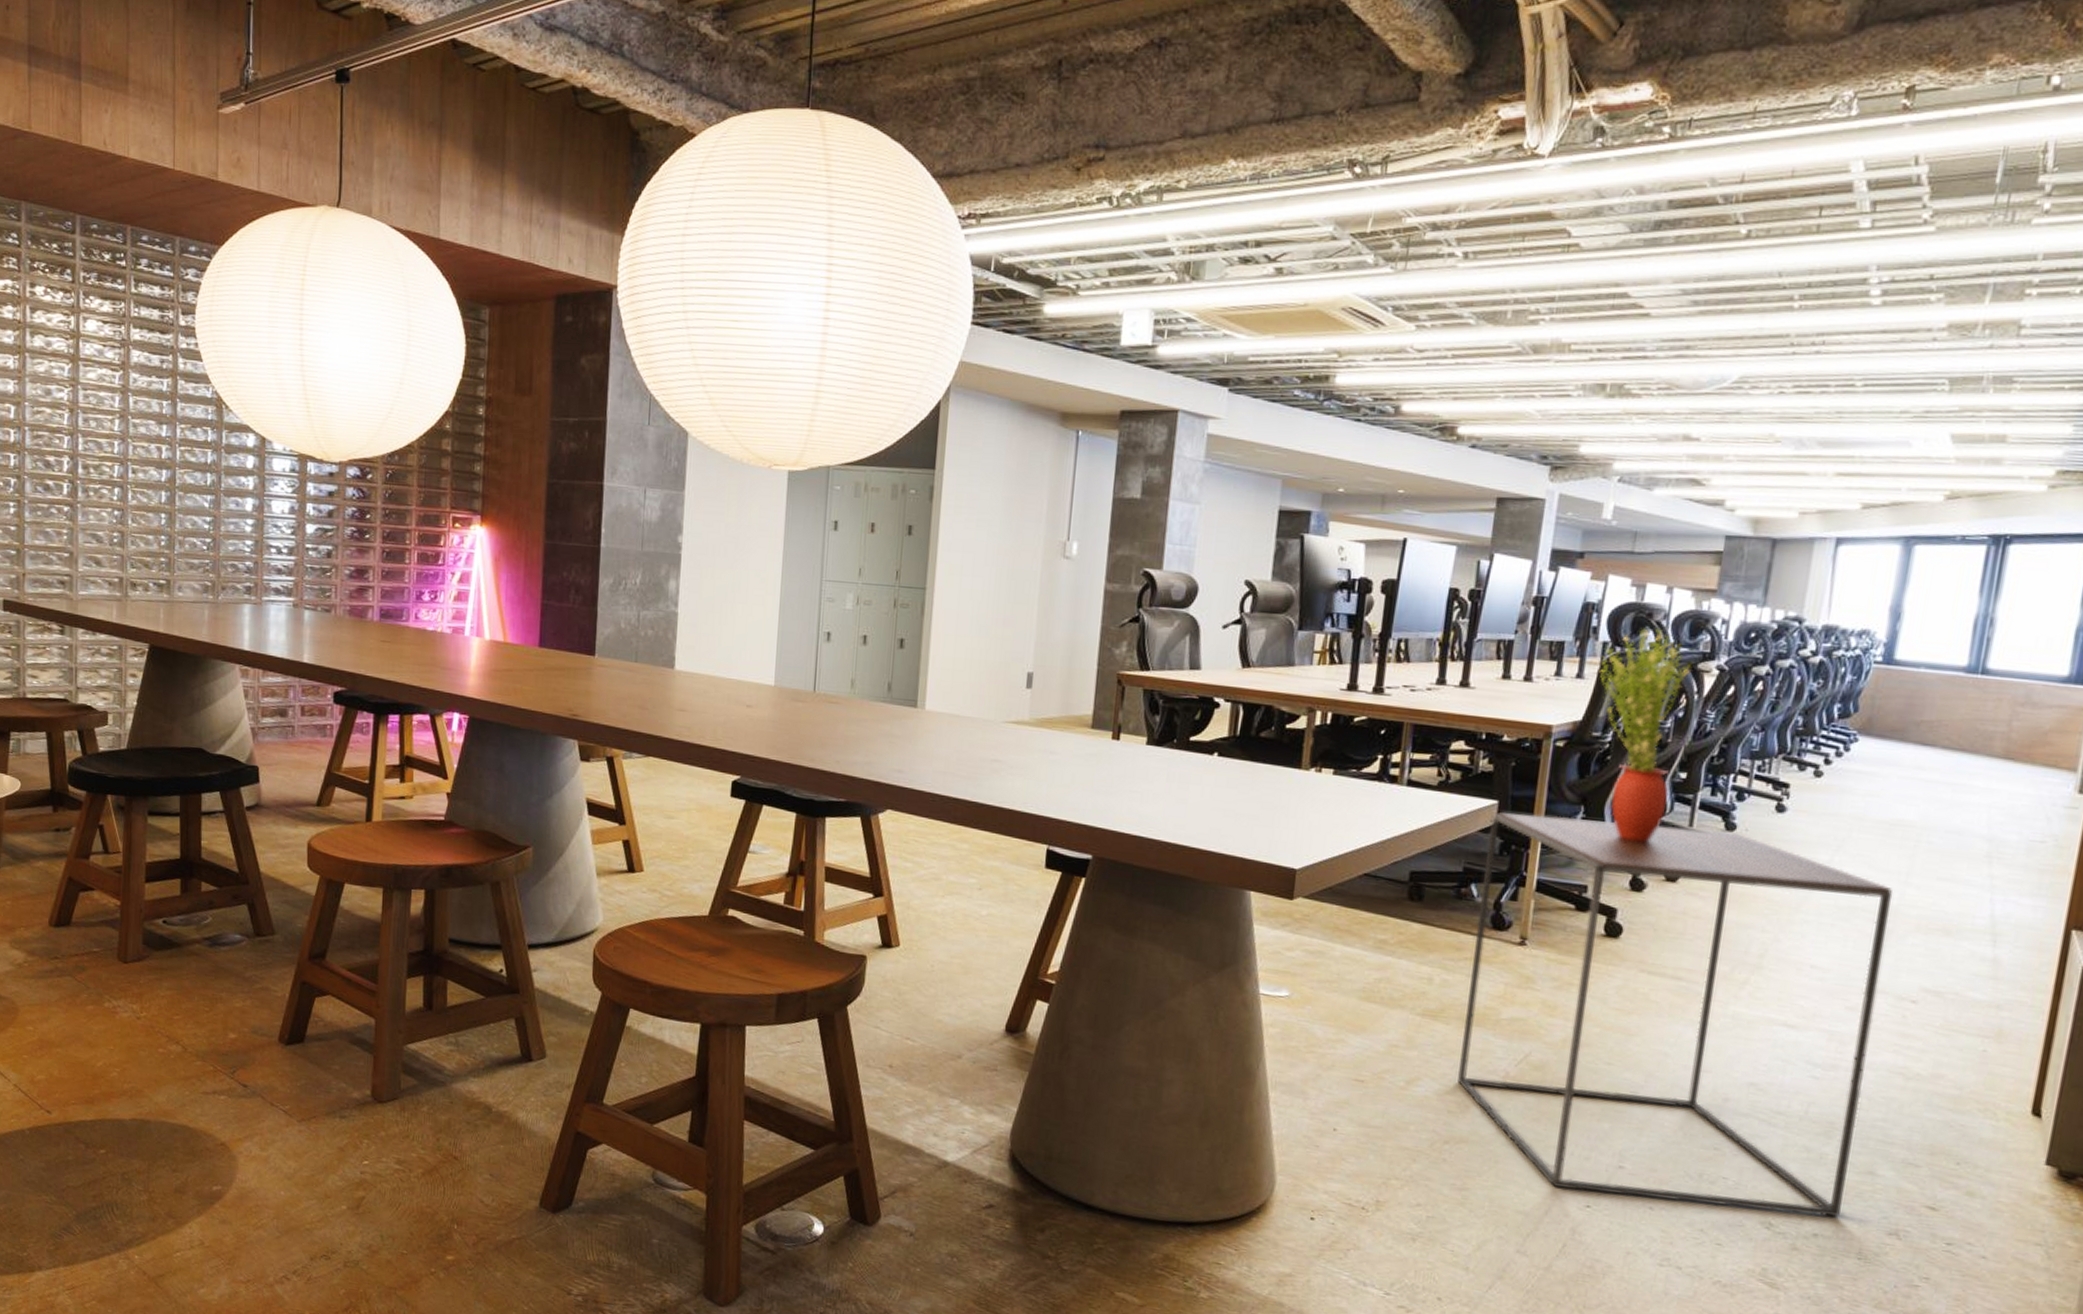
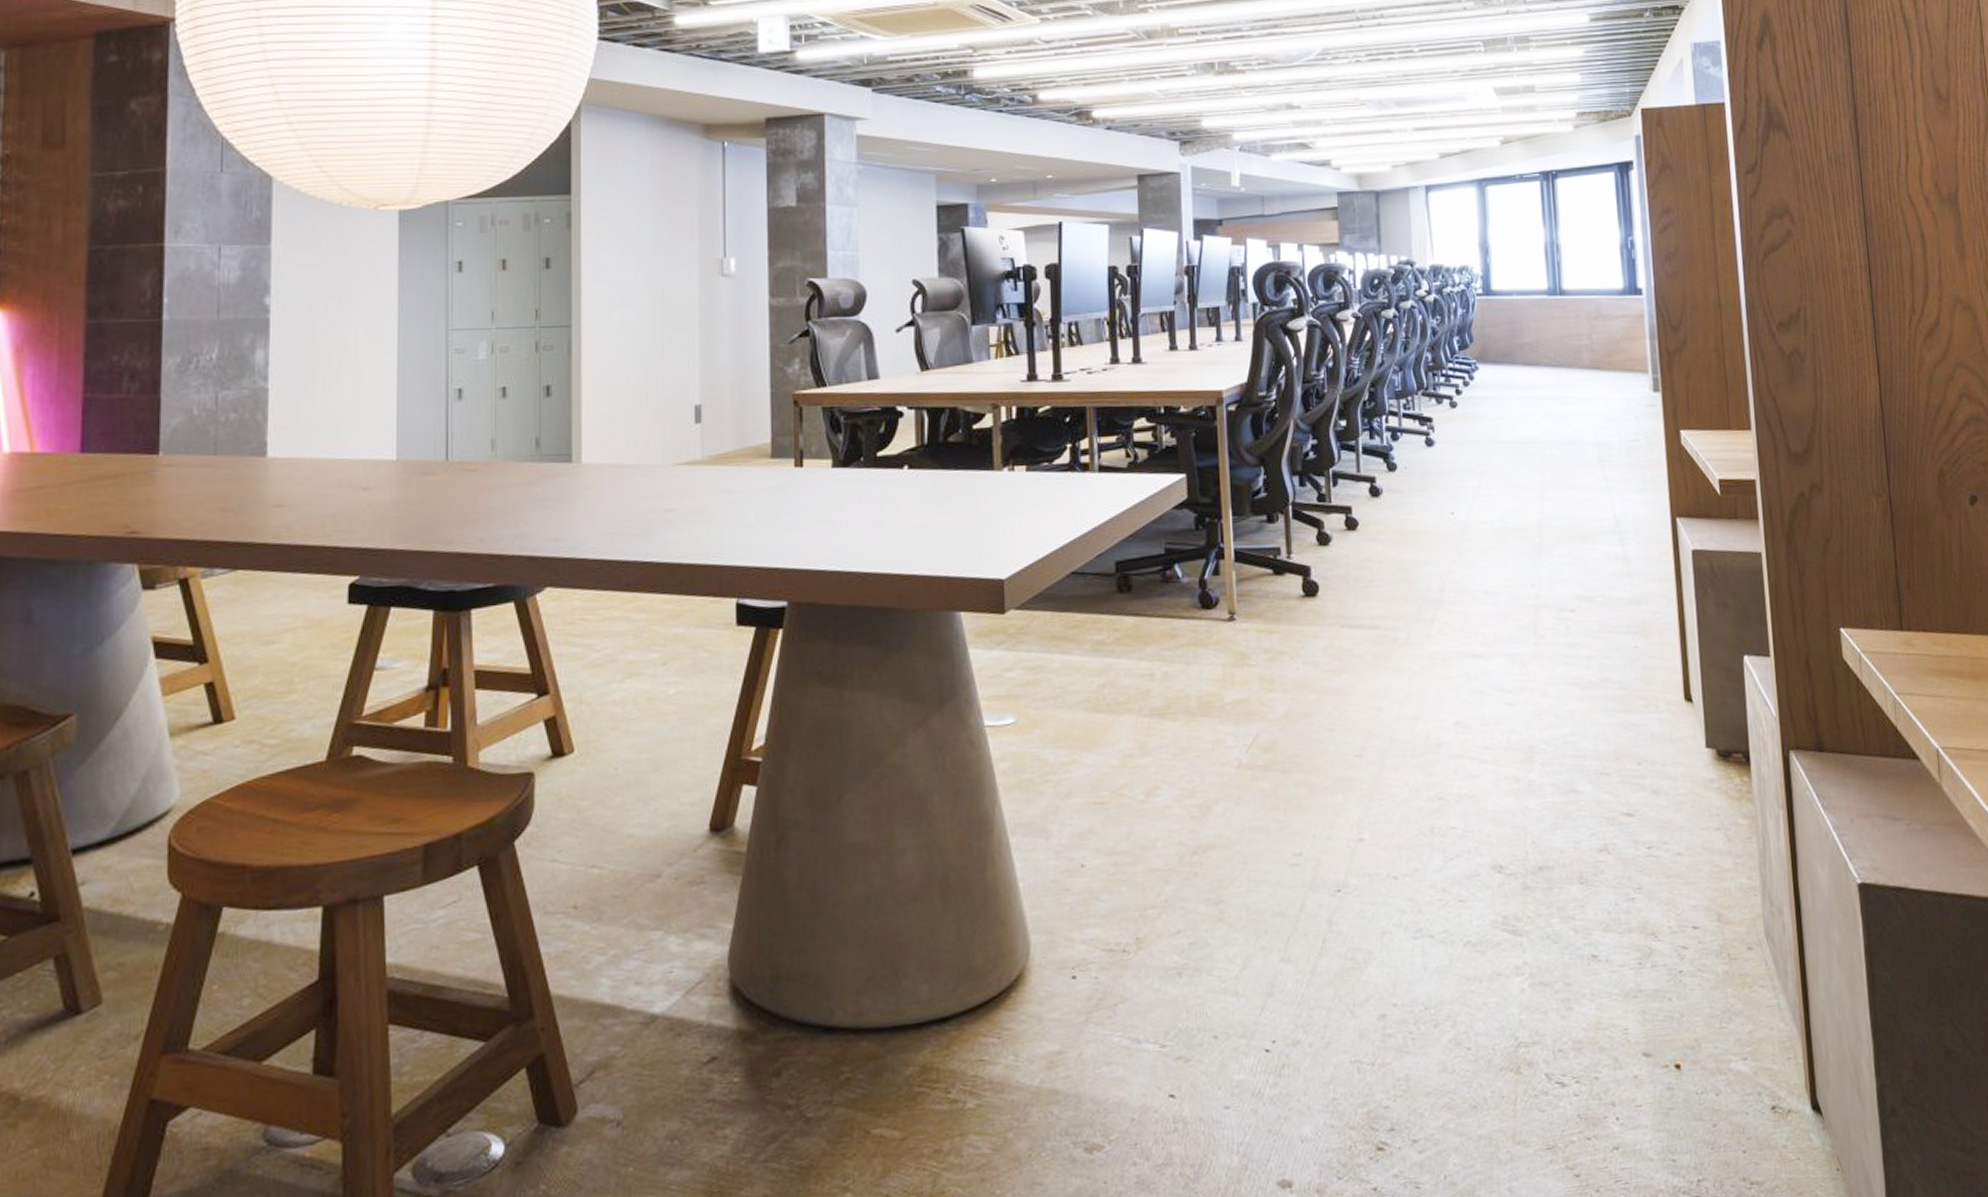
side table: present [1457,812,1893,1218] -> none [1182,471,1556,877]
potted plant: present [1599,628,1691,843] -> none [1253,285,1335,495]

